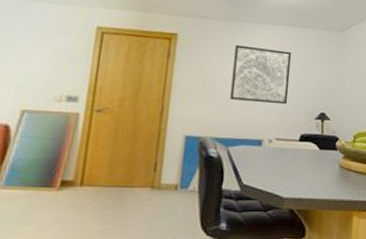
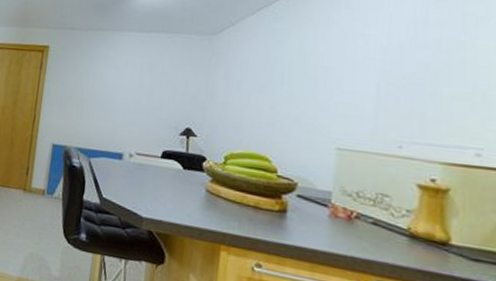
wall art: present [230,44,292,105] -> none [93,54,156,118]

